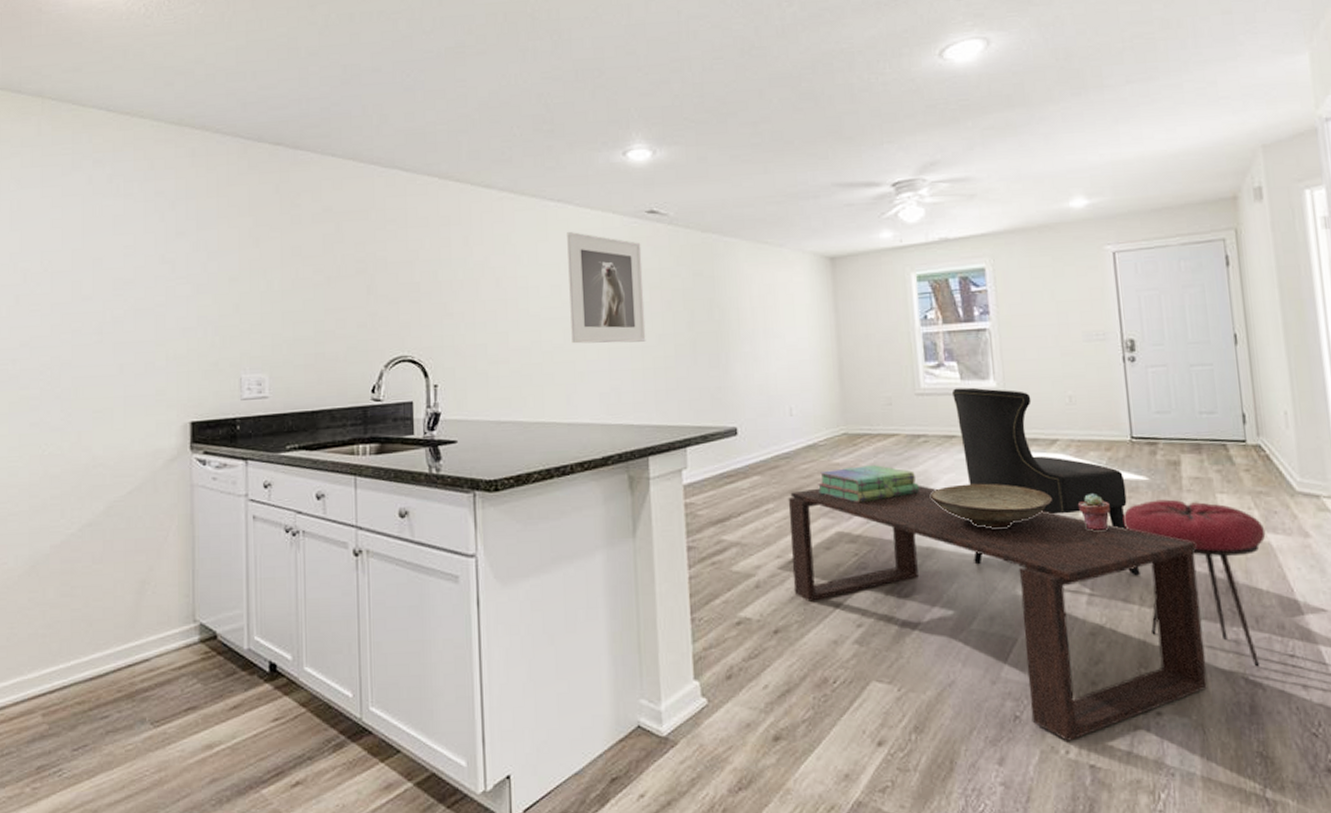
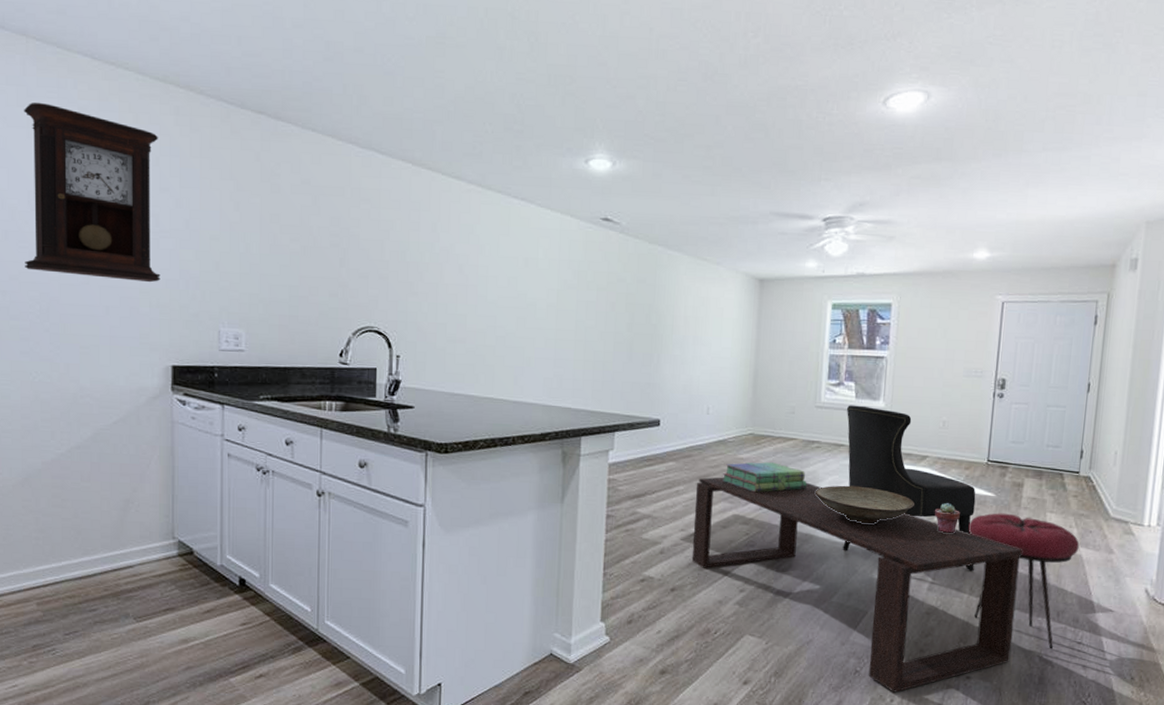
pendulum clock: none [36,160,177,334] -> present [24,102,160,283]
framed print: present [567,232,646,344] -> none [523,230,594,337]

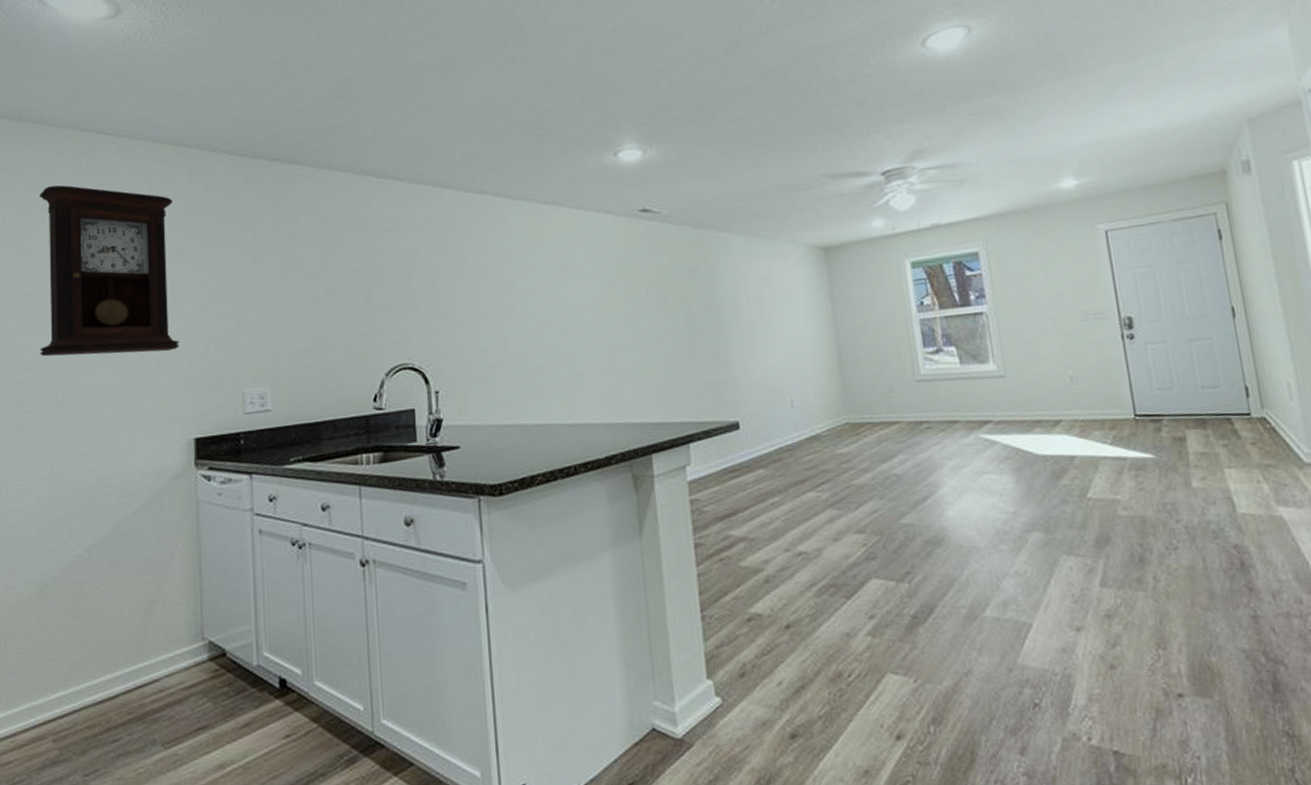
coffee table: present [691,477,1022,693] -> none [793,471,1229,727]
stack of books: present [723,462,807,493] -> none [823,453,925,493]
decorative bowl: present [814,485,914,523] -> none [935,467,1059,512]
dining chair: present [842,405,976,572] -> none [952,371,1153,555]
potted succulent: present [934,503,960,533] -> none [1085,473,1118,511]
stool: present [968,513,1080,649] -> none [1131,476,1279,644]

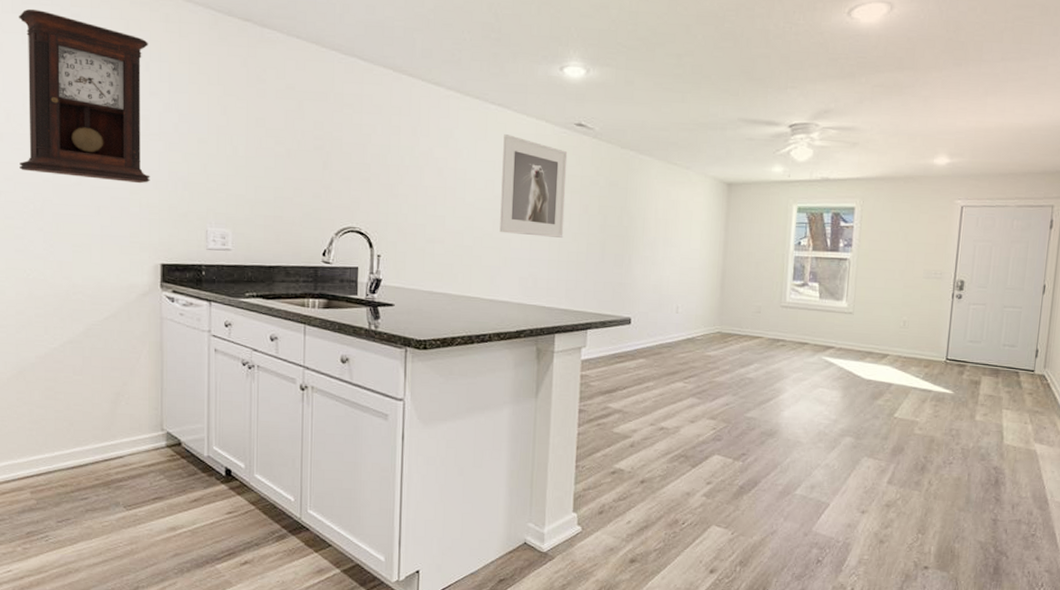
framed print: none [561,233,645,345] -> present [500,134,568,238]

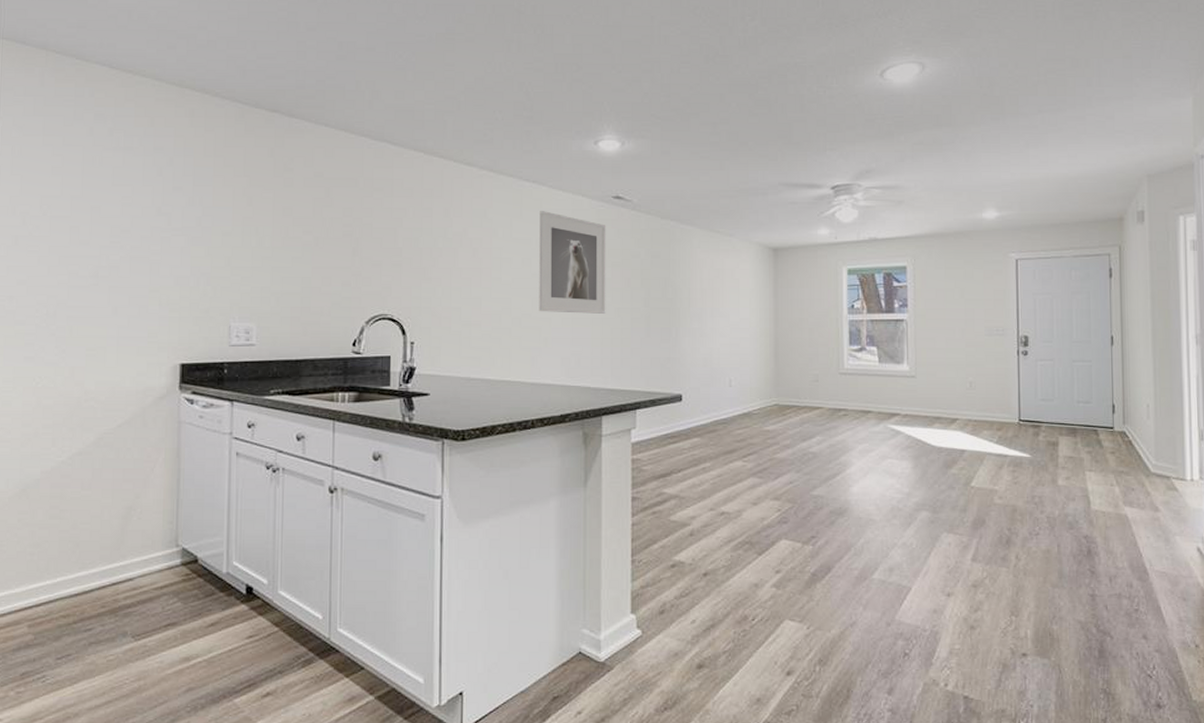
pendulum clock: present [19,8,150,184] -> none [34,110,173,281]

